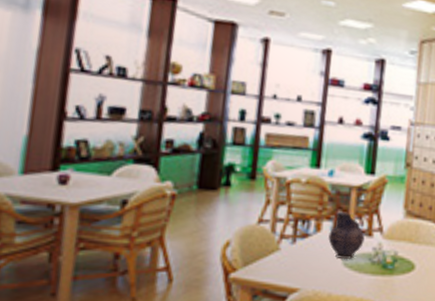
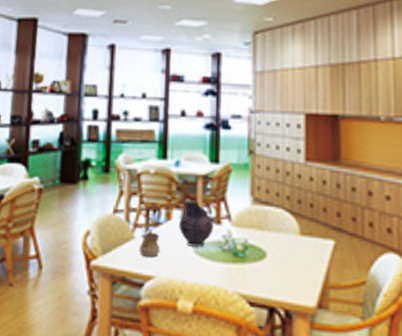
teapot: none [284,240,307,270] -> present [139,229,160,257]

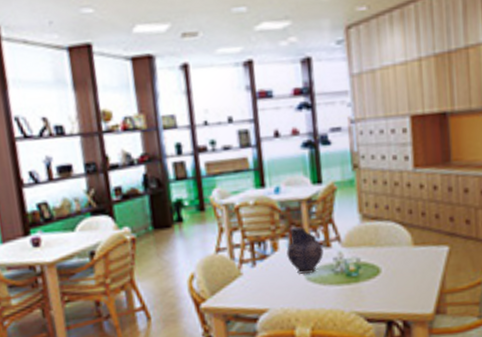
teapot: present [139,229,160,257] -> none [248,263,271,292]

